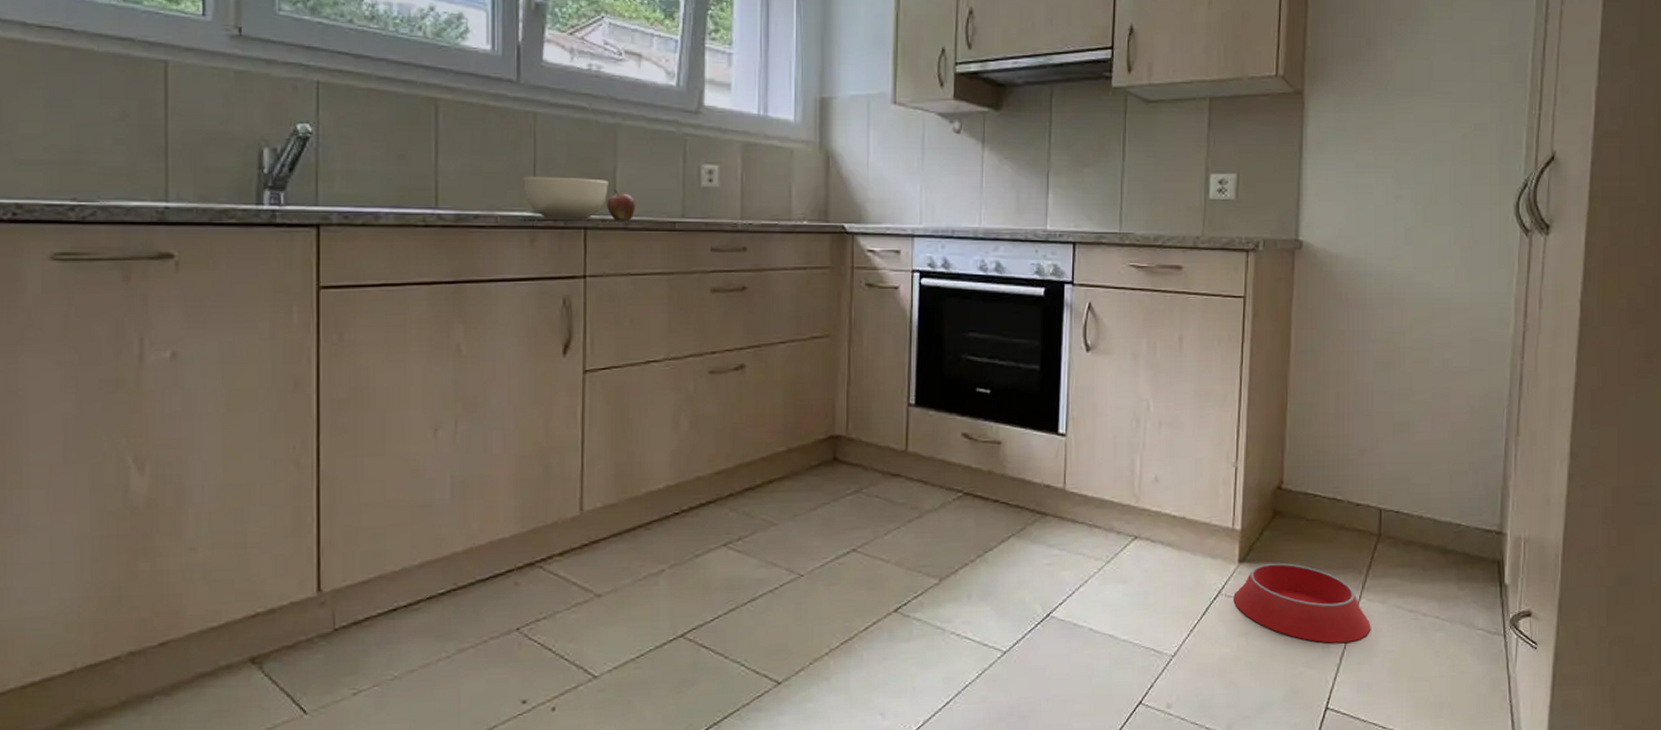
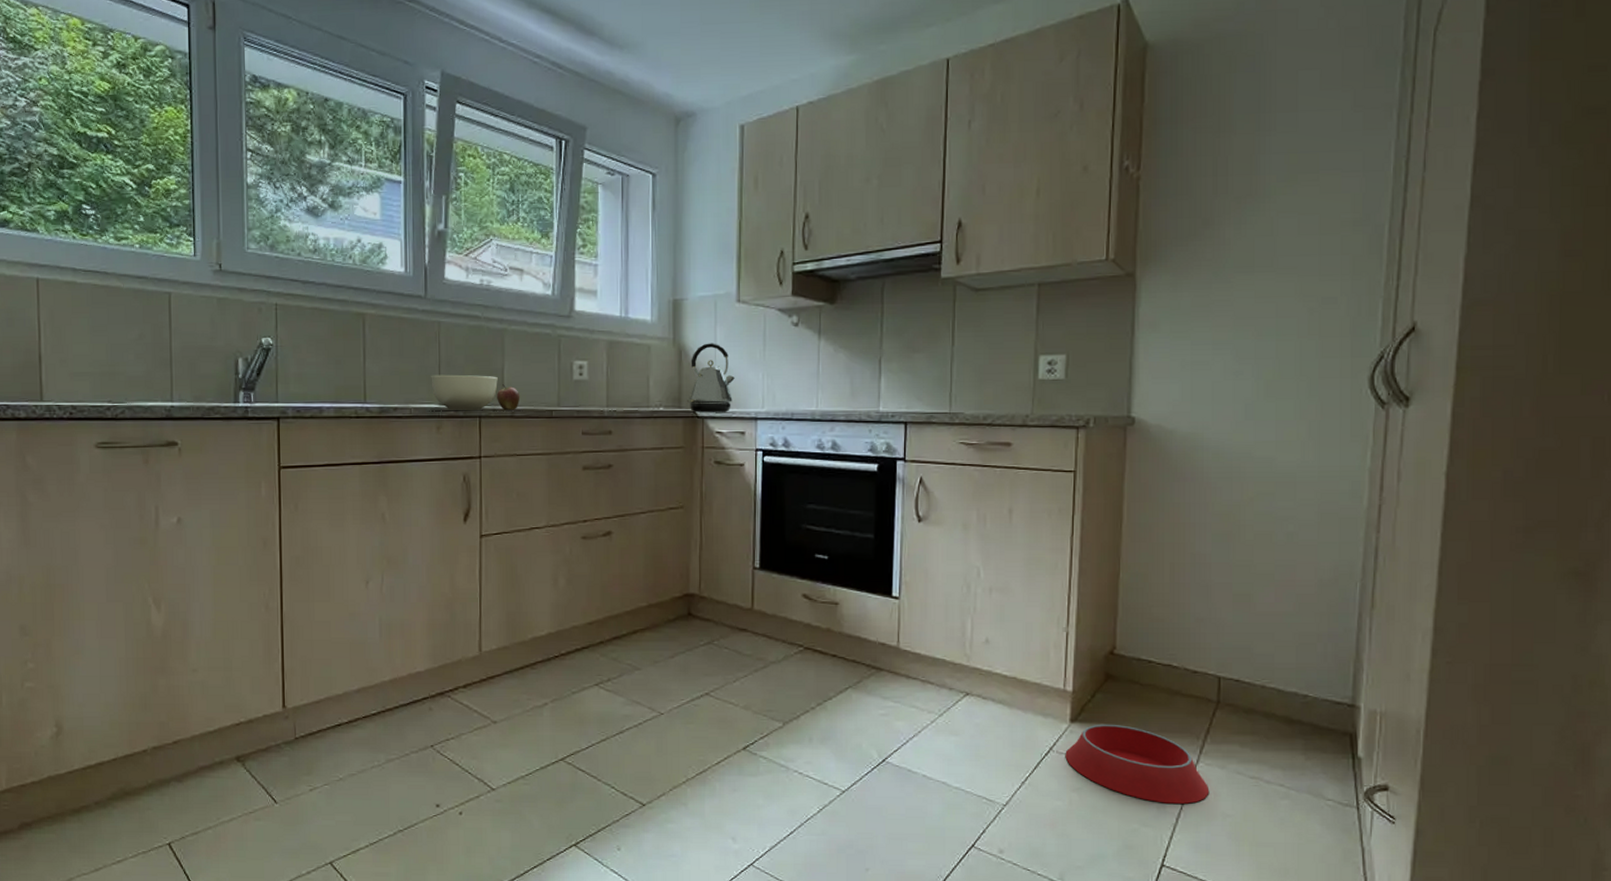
kettle: none [835,149,889,229] -> present [687,343,735,413]

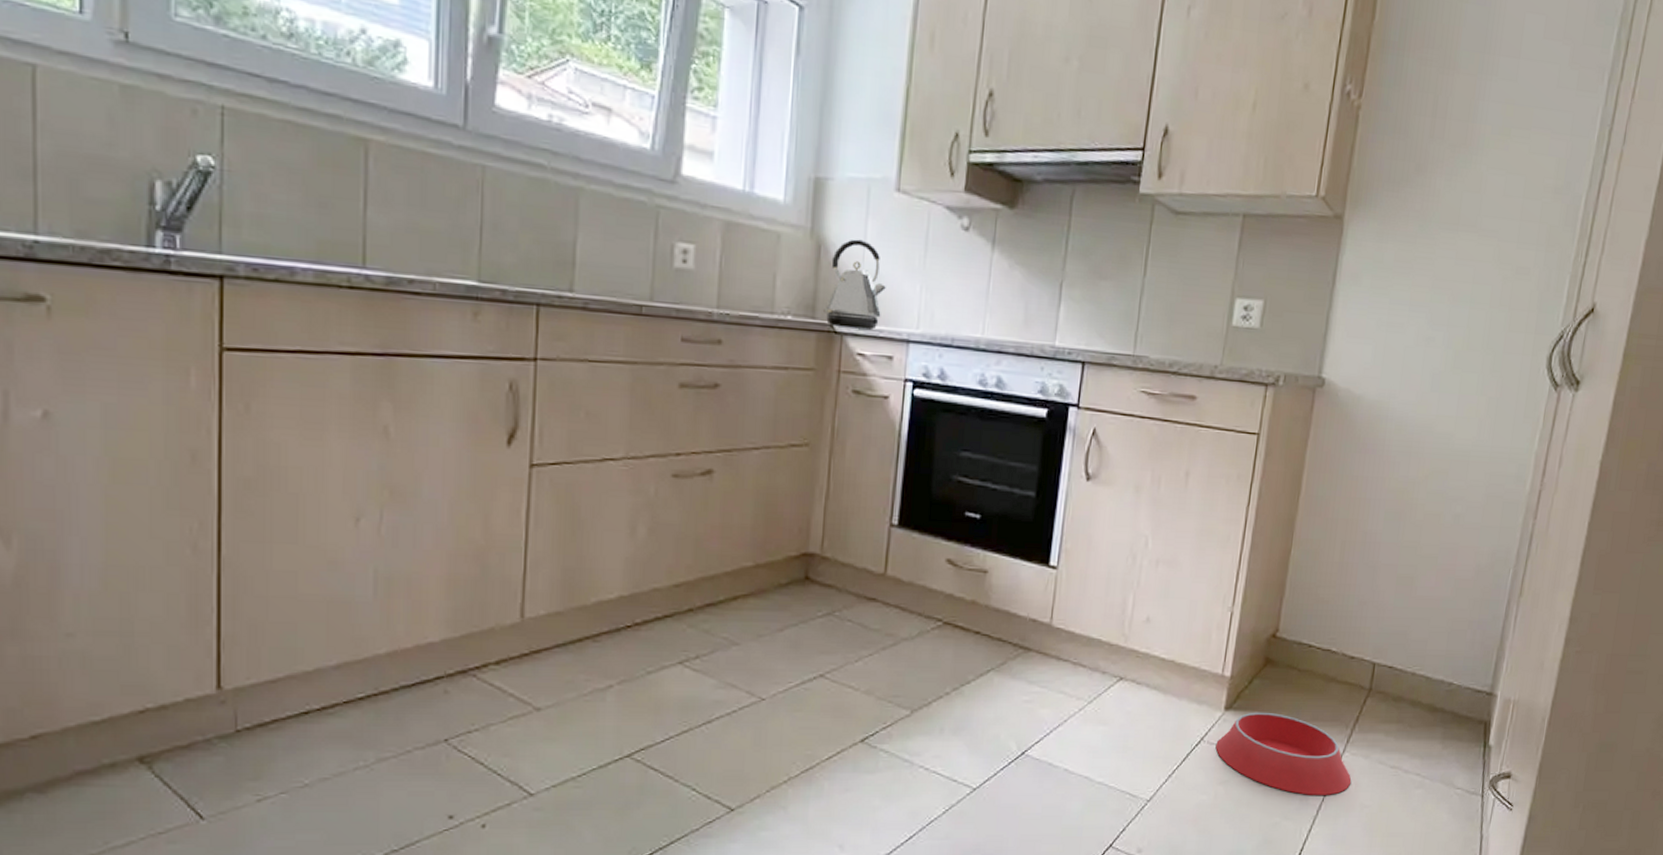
bowl: present [431,374,498,411] -> none [467,239,567,296]
fruit: present [497,384,521,411] -> none [564,263,598,300]

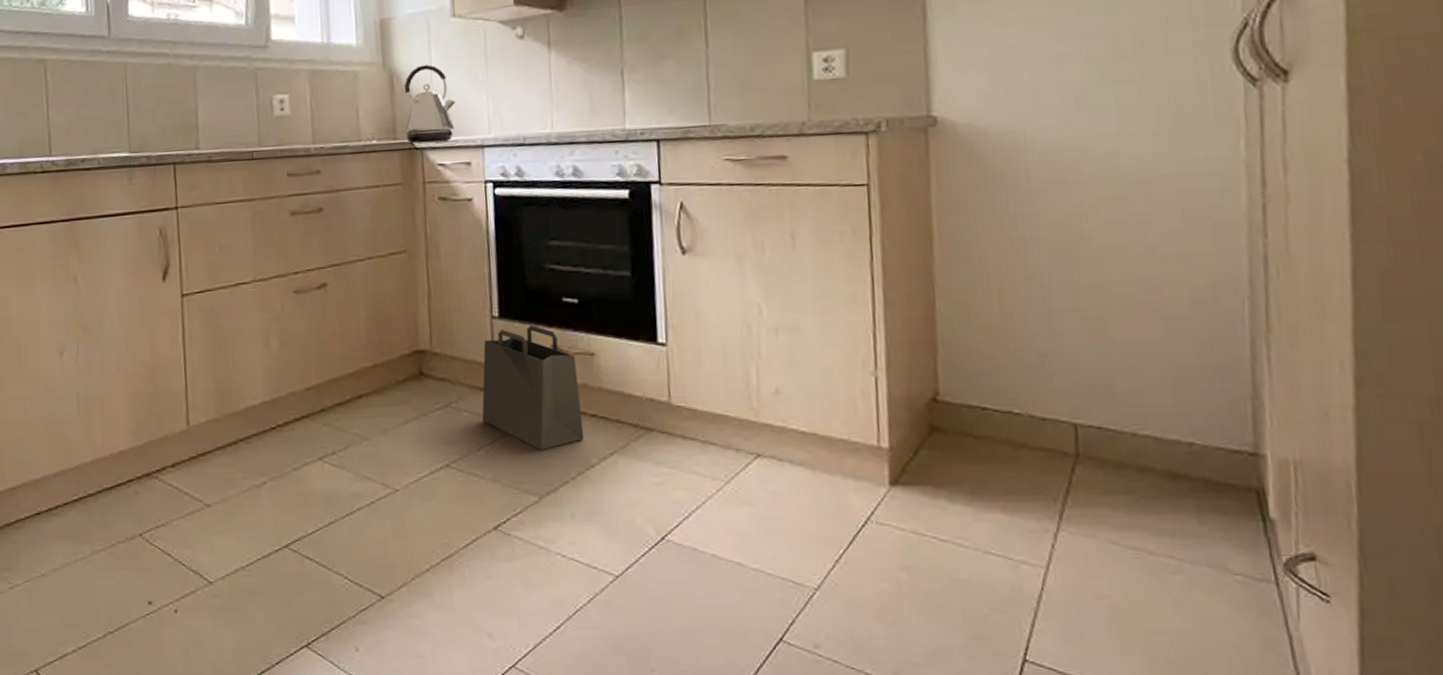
shopping bag: none [864,536,969,664] -> present [481,324,585,450]
pet bowl: present [1215,712,1352,795] -> none [886,486,1077,583]

